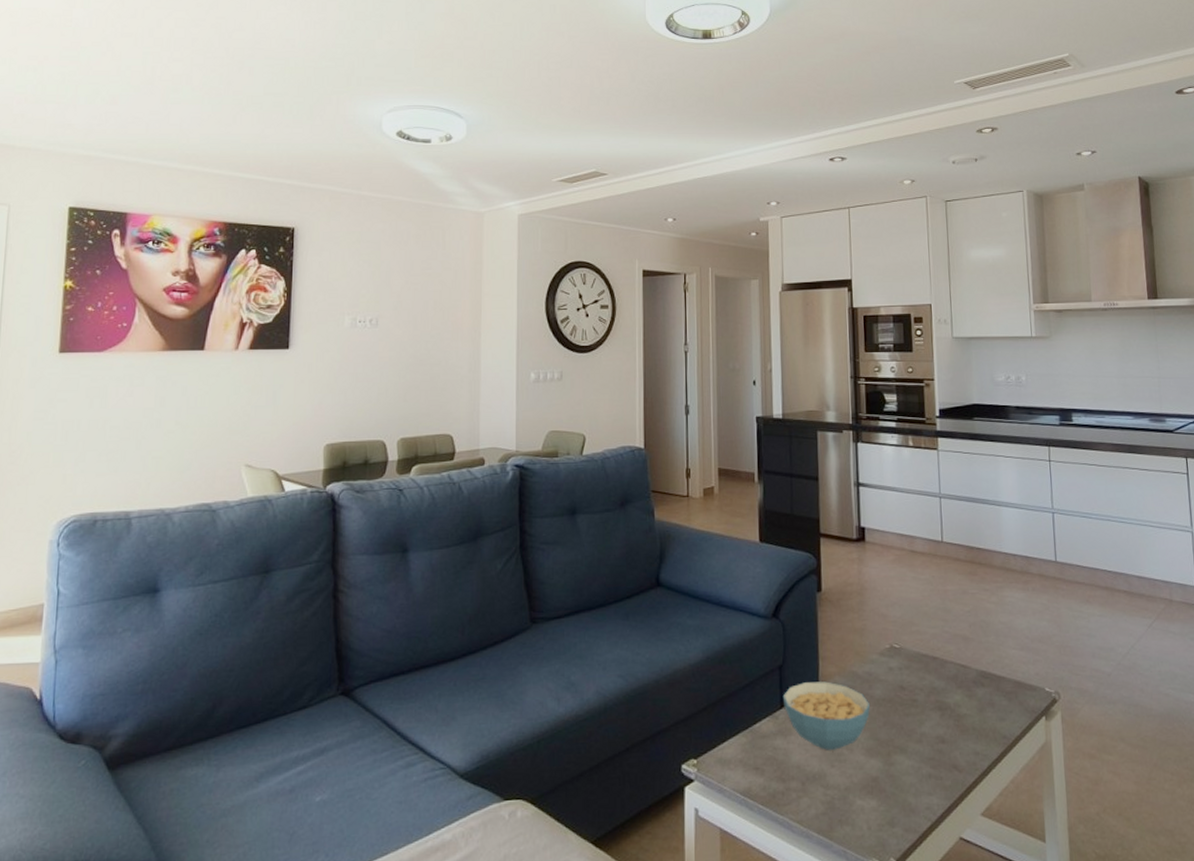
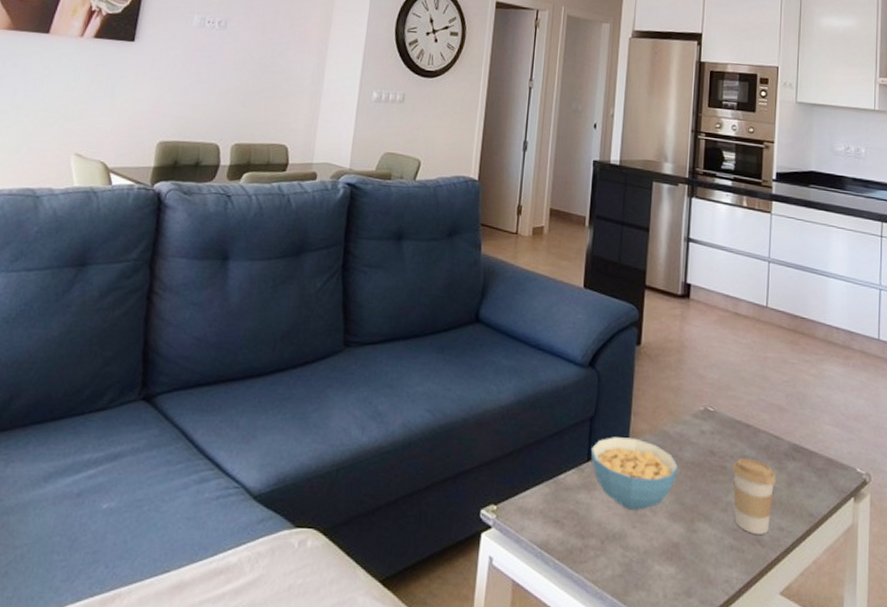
coffee cup: none [923,690,968,761] -> present [732,458,777,534]

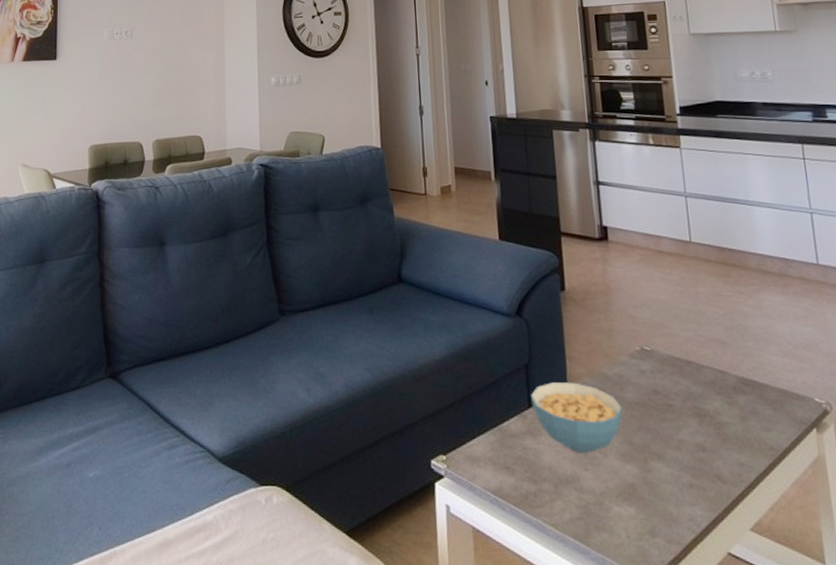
coffee cup: present [732,458,777,534] -> none [679,396,729,471]

